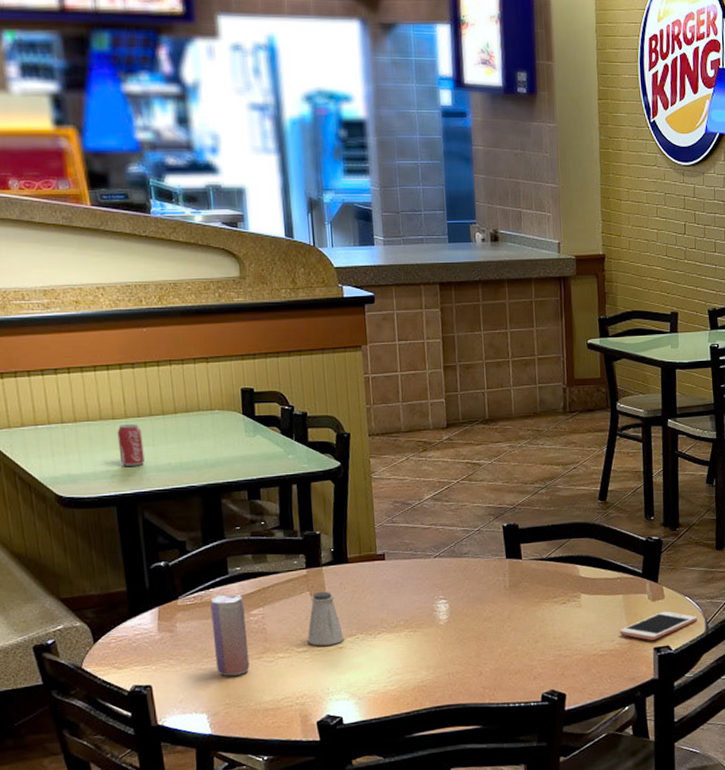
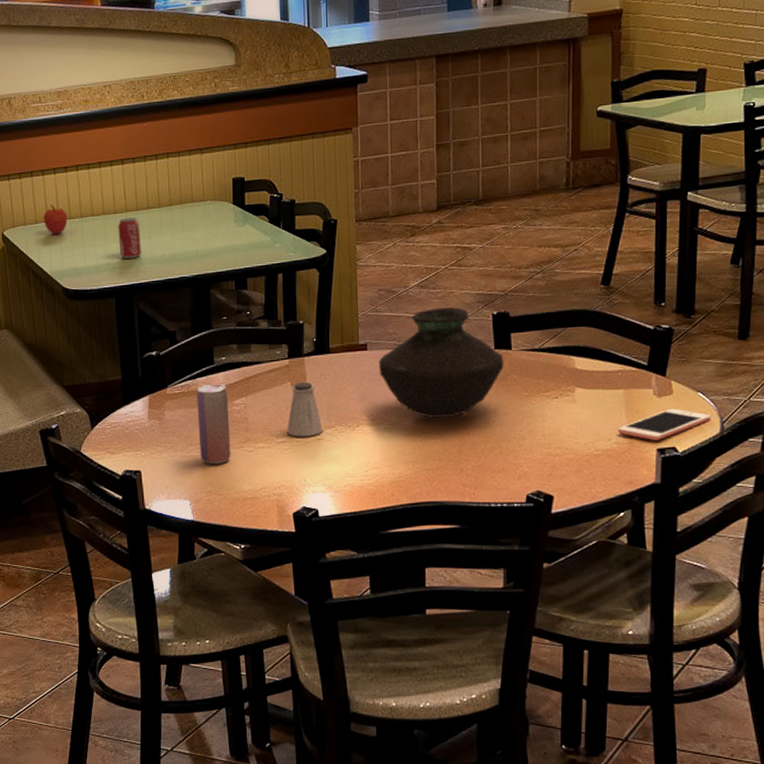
apple: none [30,407,59,439] -> present [43,204,68,235]
vase: none [397,519,516,624] -> present [379,307,504,418]

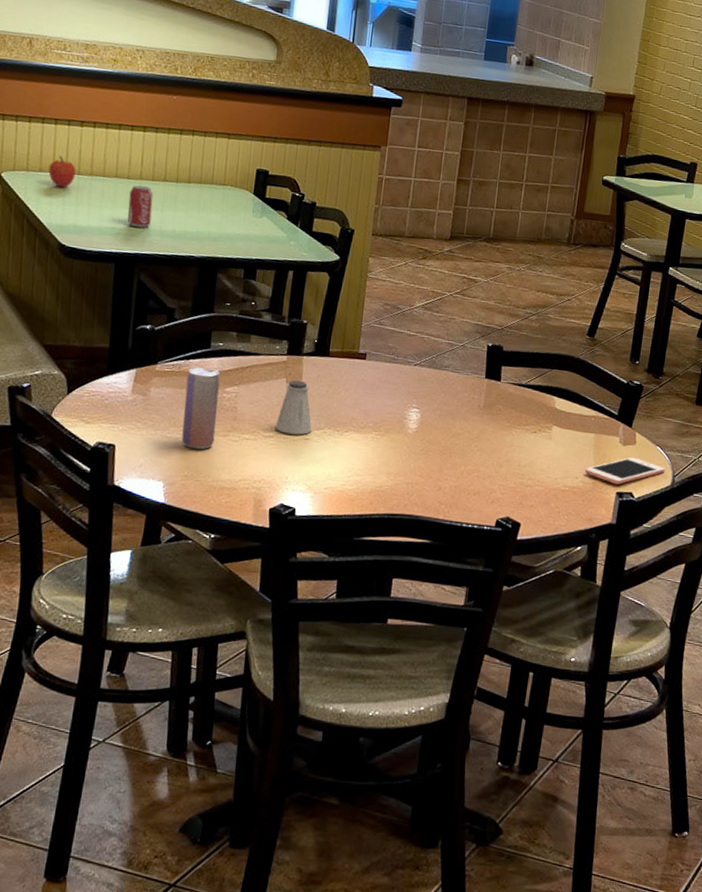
vase: present [379,307,504,418] -> none [374,330,493,436]

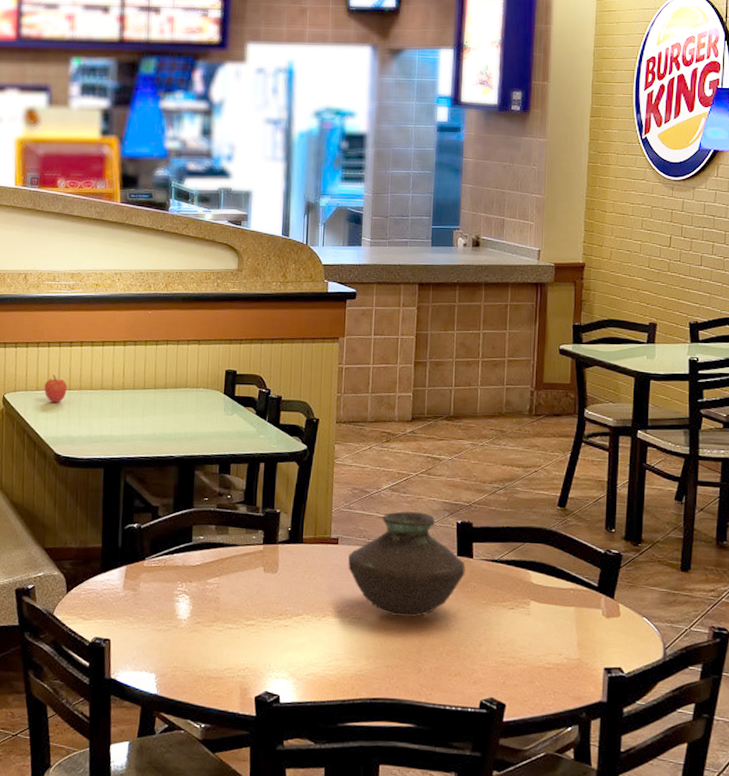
beverage can: present [127,185,154,228] -> none [112,395,135,433]
beverage can: present [181,367,220,450] -> none [170,561,202,641]
saltshaker: present [275,380,312,435] -> none [255,568,291,622]
vase: none [374,330,493,436] -> present [348,511,465,617]
cell phone: present [585,457,665,484] -> none [569,630,655,659]

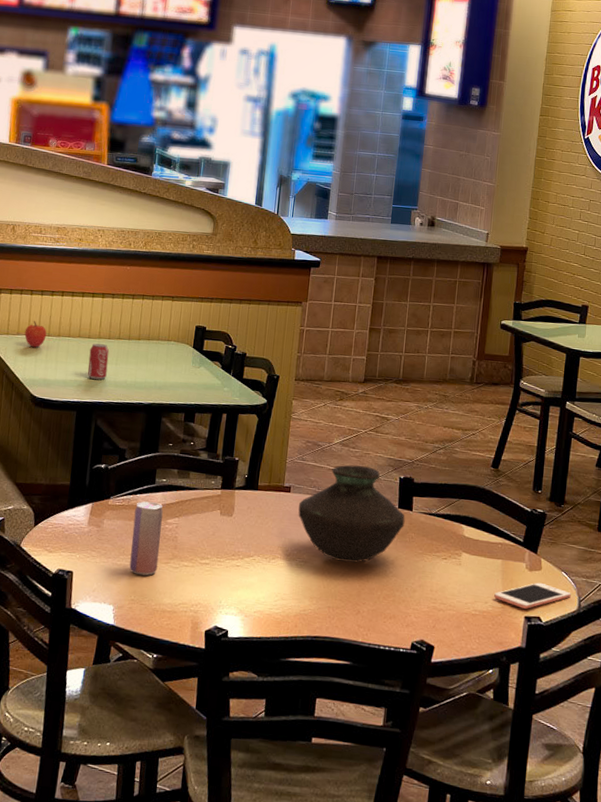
beverage can: none [112,395,135,433] -> present [87,343,110,380]
beverage can: none [170,561,202,641] -> present [129,501,163,576]
cell phone: none [569,630,655,659] -> present [494,582,571,609]

